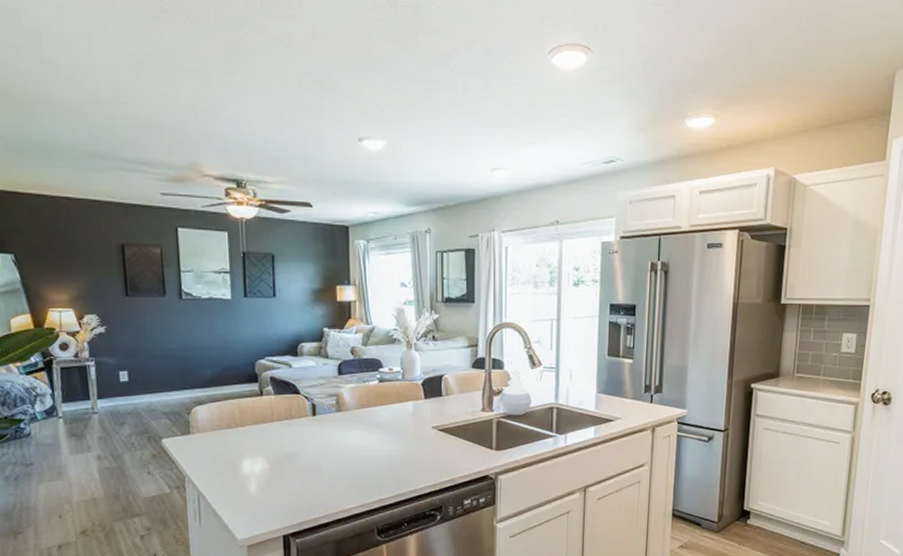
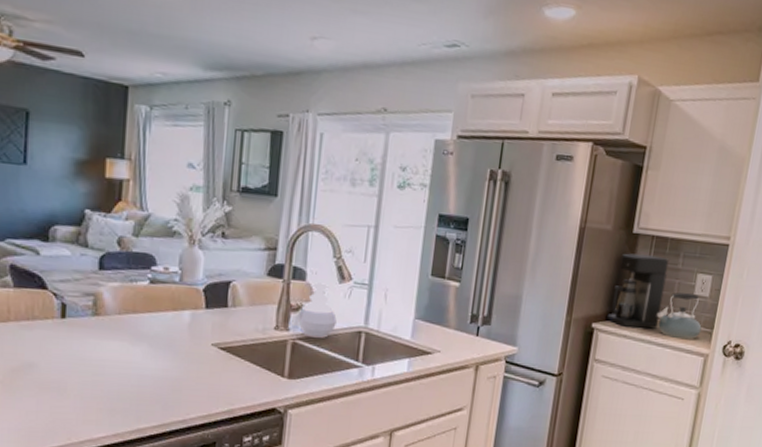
coffee maker: none [764,321,816,386] -> present [607,253,669,329]
kettle: none [808,351,851,391] -> present [656,292,702,340]

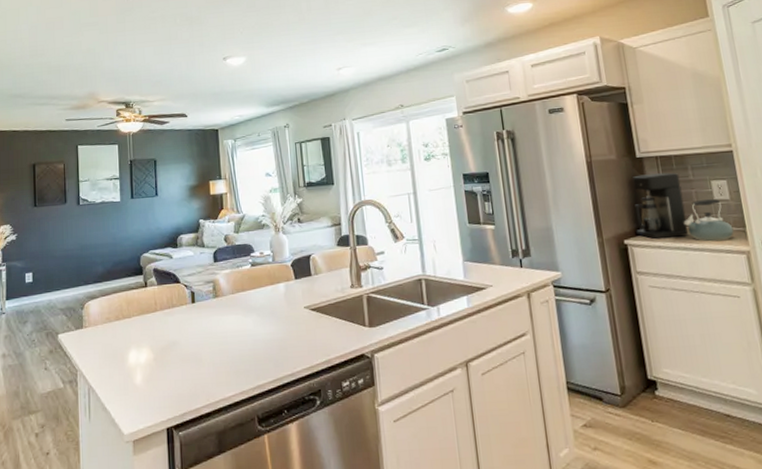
soap dispenser: present [297,282,337,338] -> none [366,244,399,290]

